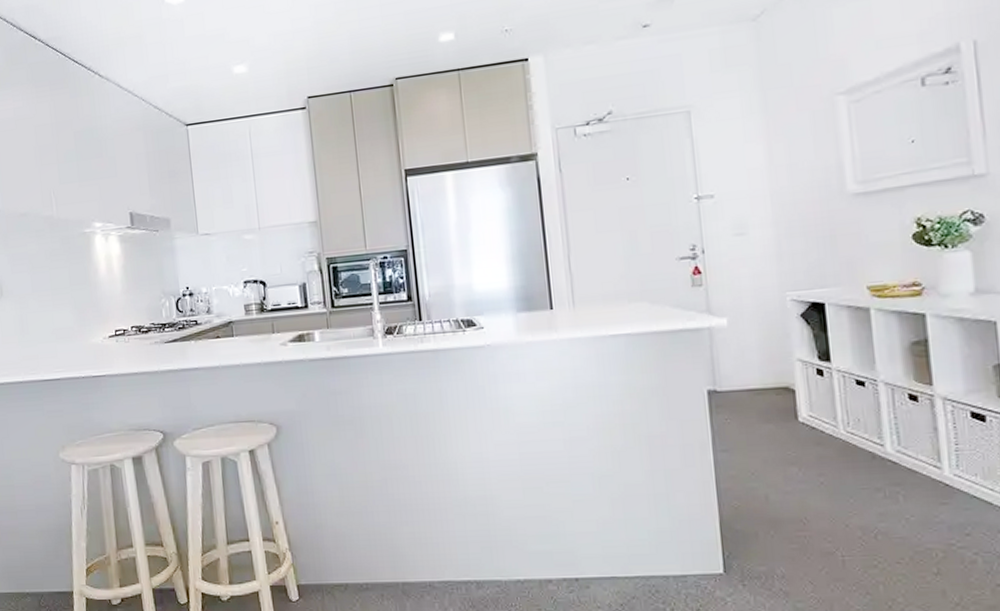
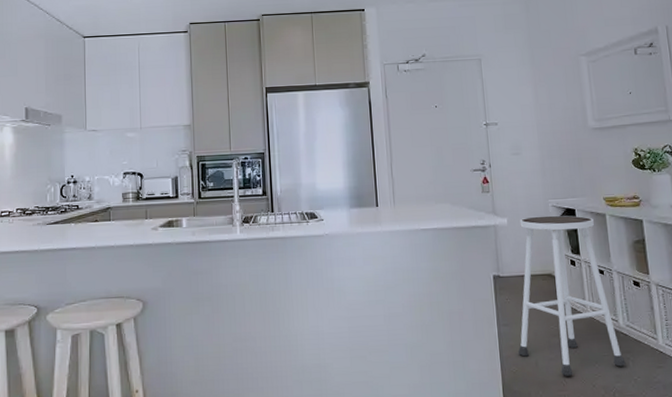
stool: none [740,311,894,513] -> present [517,215,626,376]

